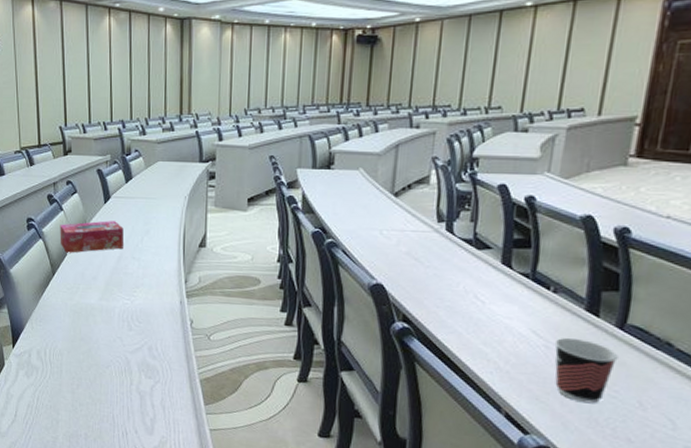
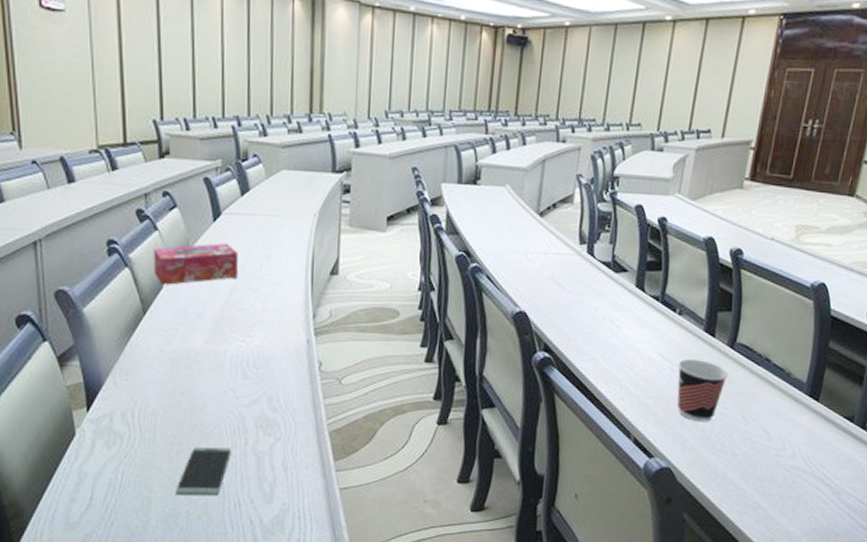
smartphone: none [77,383,120,424] -> present [175,447,232,496]

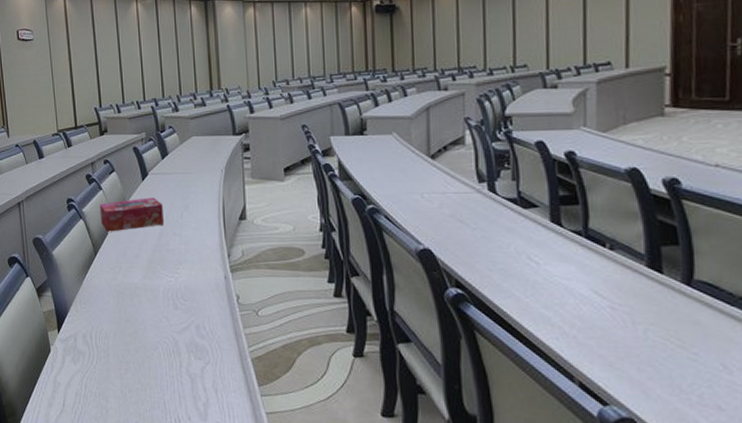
smartphone: present [175,447,232,496] -> none [126,366,170,411]
cup: present [677,358,729,422] -> none [620,296,691,369]

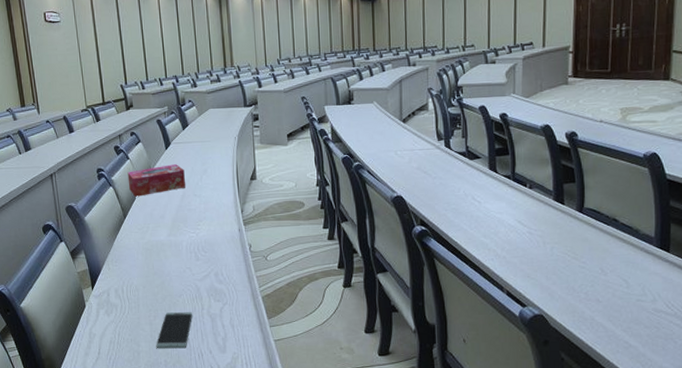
smartphone: none [126,366,170,411] -> present [156,312,193,349]

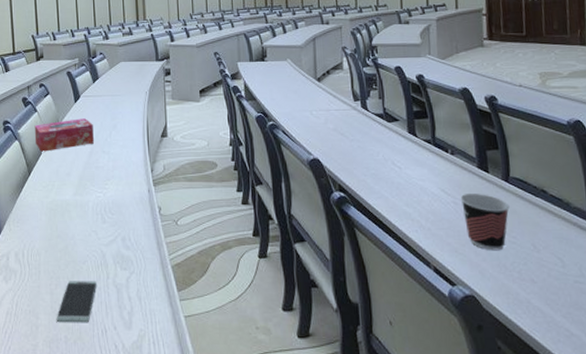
cup: none [535,223,582,275] -> present [460,193,510,251]

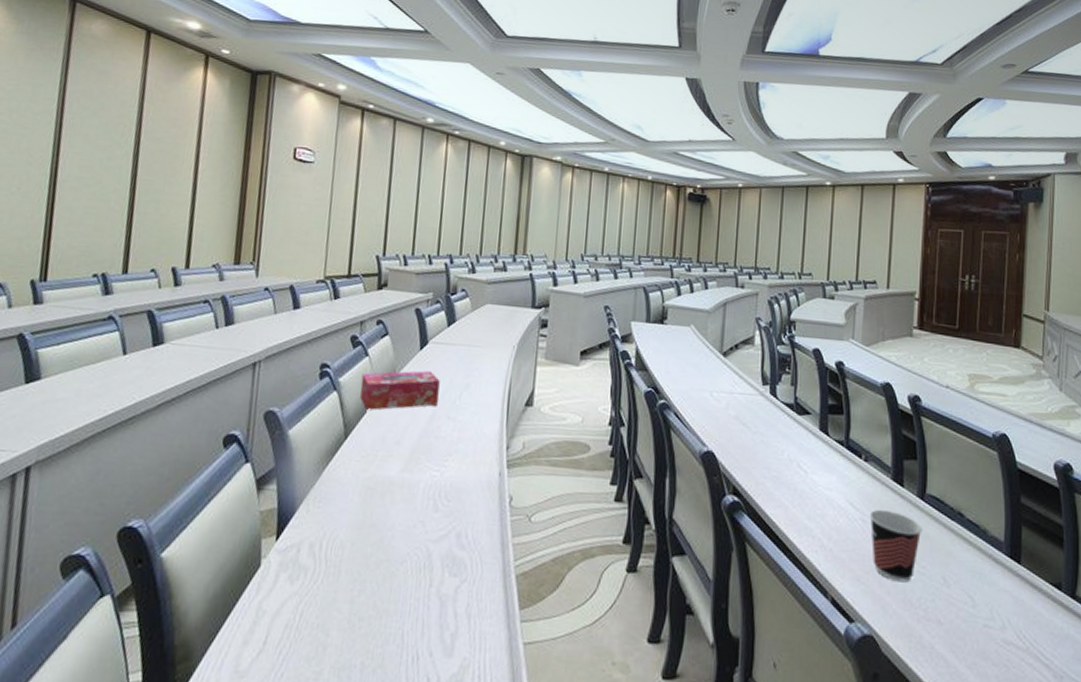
smartphone: present [56,281,98,323] -> none [352,586,416,646]

